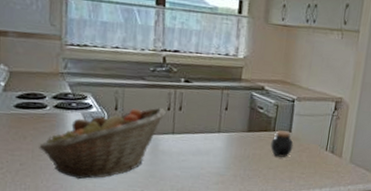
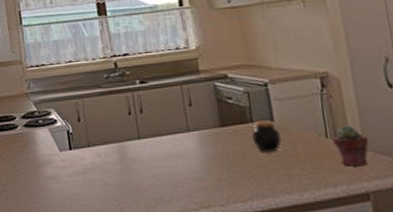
fruit basket: present [39,107,166,180] -> none [16,113,128,197]
potted succulent: none [329,142,355,175] -> present [331,125,369,166]

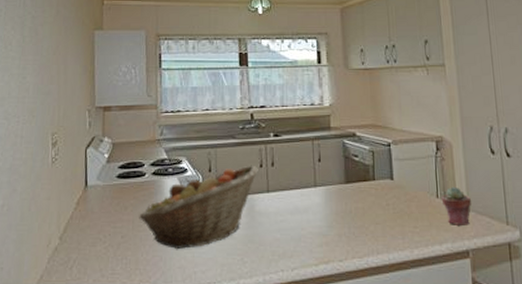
fruit basket: none [16,113,128,197] -> present [139,165,258,250]
jar: present [252,120,282,152] -> none [373,179,399,209]

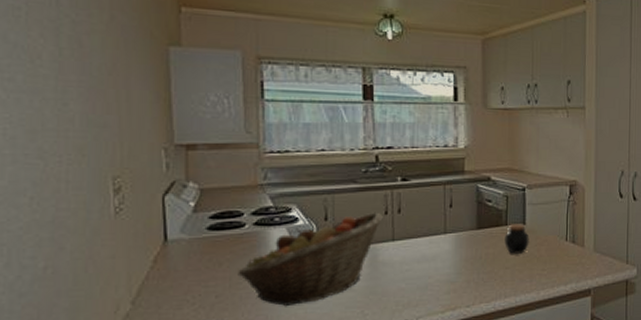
jar: none [373,179,399,209] -> present [504,224,529,254]
potted succulent: present [441,186,472,225] -> none [570,229,598,266]

